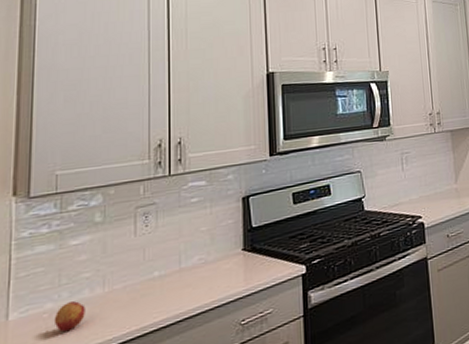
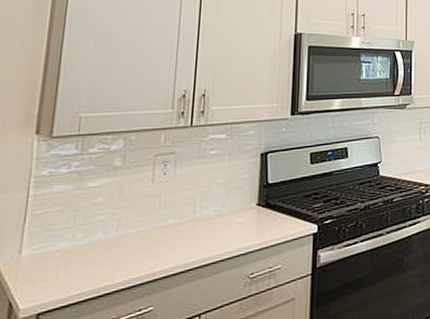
fruit: present [53,301,85,332] -> none [65,242,98,271]

